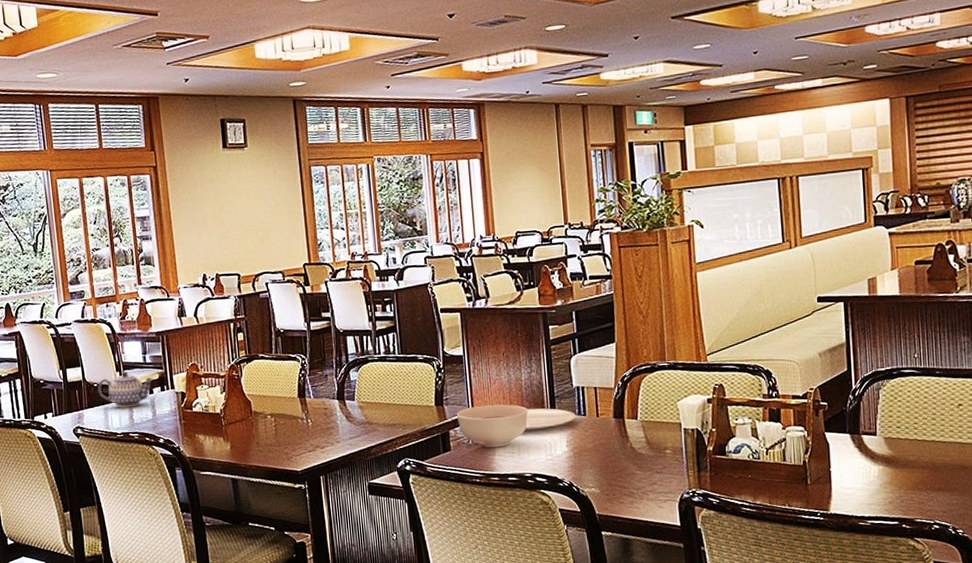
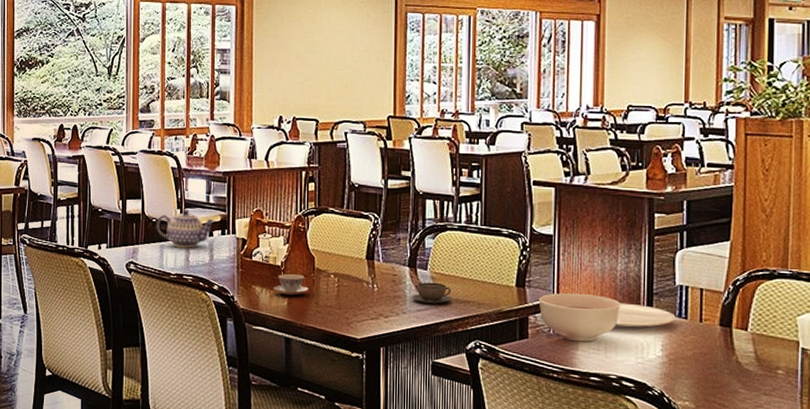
teacup: none [215,419,249,440] -> present [273,274,309,296]
teacup: none [343,410,380,432] -> present [411,282,453,305]

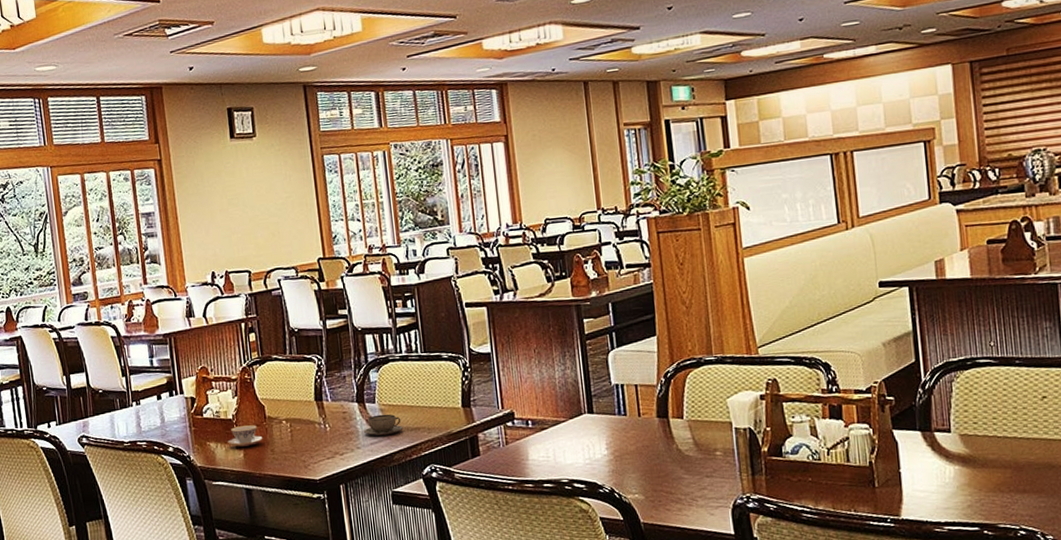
teapot: present [156,209,216,248] -> none [103,375,162,416]
bowl: present [538,293,621,342] -> none [485,404,564,453]
plate: present [614,303,676,328] -> none [559,408,616,433]

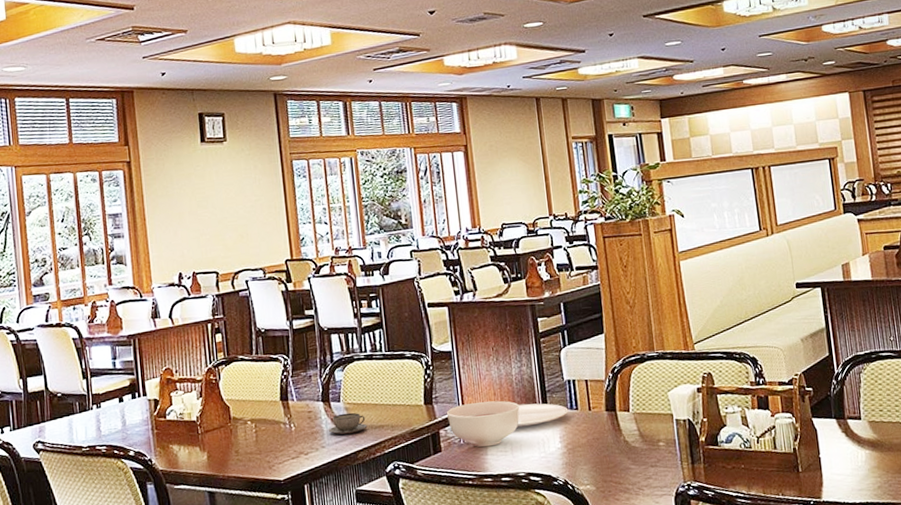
teacup: present [228,425,263,447] -> none [191,426,228,449]
bowl: none [485,404,564,453] -> present [446,400,520,448]
plate: none [559,408,616,433] -> present [516,403,569,428]

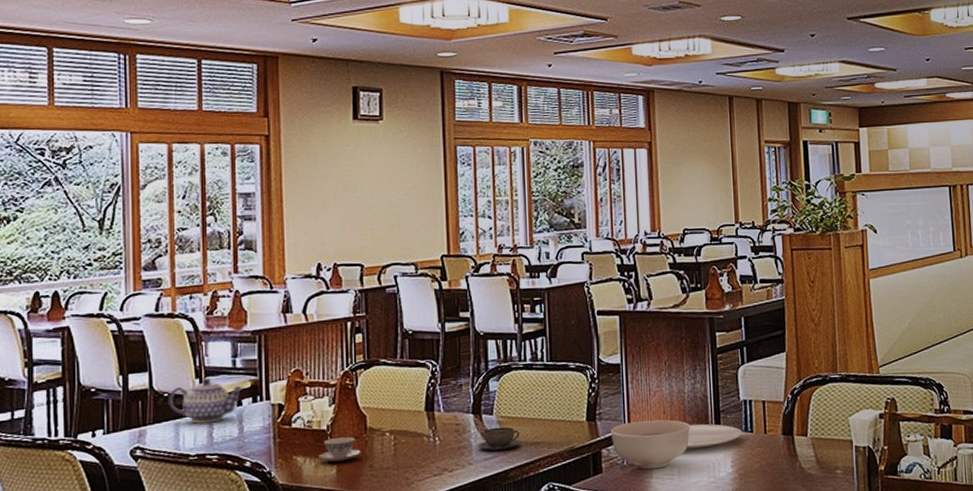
teapot: none [62,378,125,419] -> present [169,377,245,424]
teacup: none [191,426,228,449] -> present [319,437,361,463]

